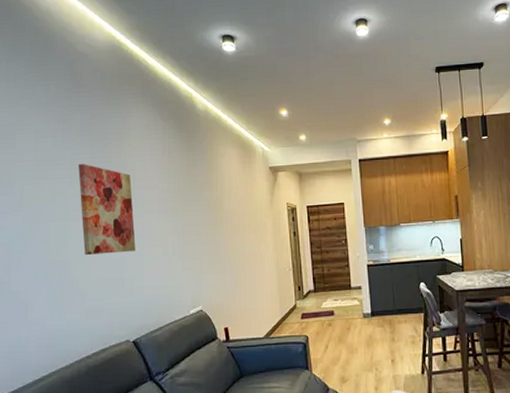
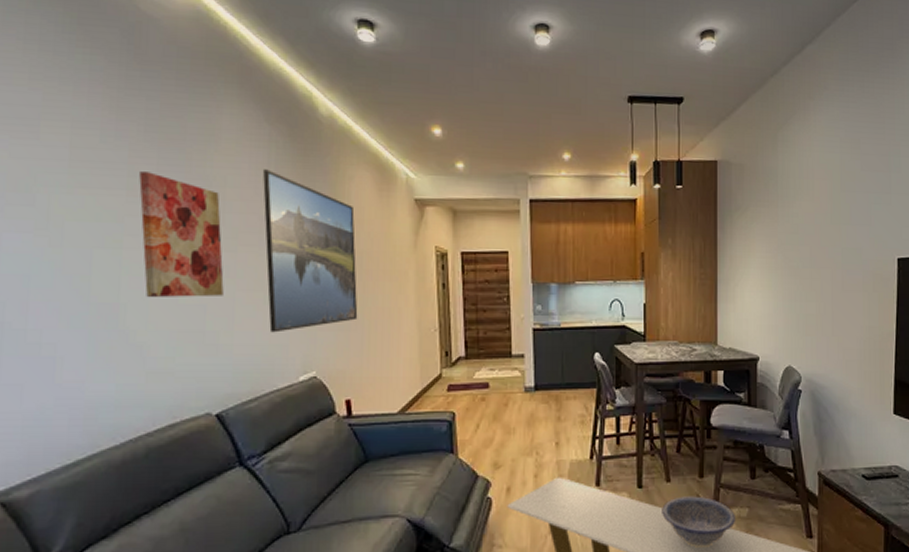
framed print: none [160,154,231,277] -> present [263,169,358,333]

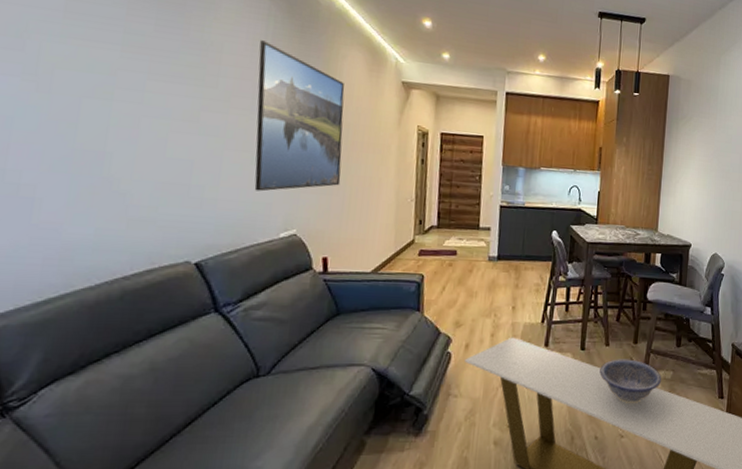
wall art: present [139,172,224,298] -> none [133,30,215,154]

